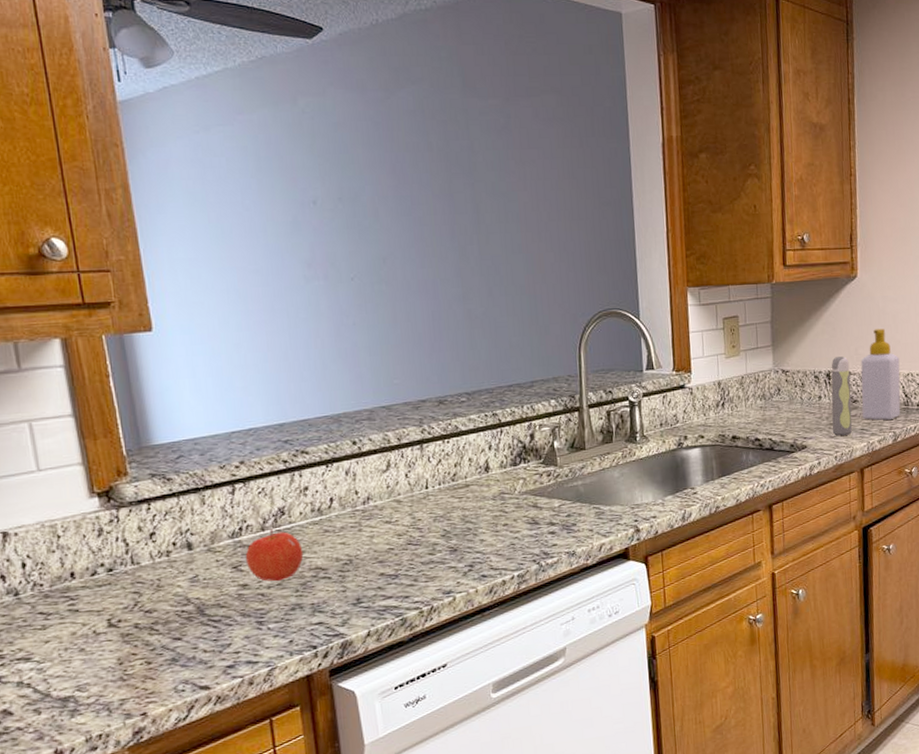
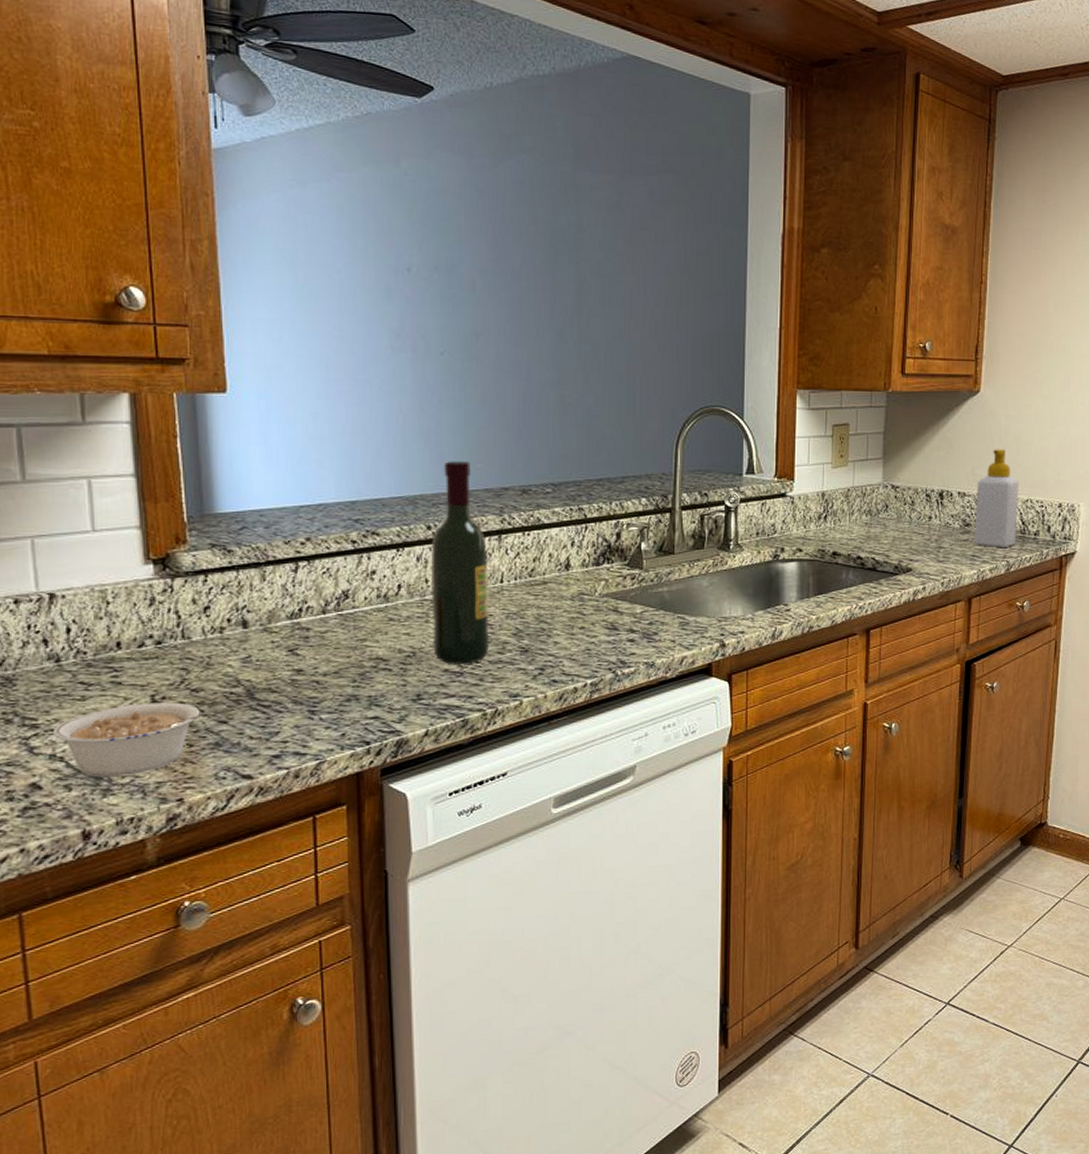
legume: none [17,624,175,699] -> present [52,702,222,778]
apple: present [245,528,304,582] -> none [302,612,365,670]
wine bottle: none [358,378,420,568] -> present [431,461,489,664]
spray bottle: present [831,356,852,436] -> none [941,476,965,560]

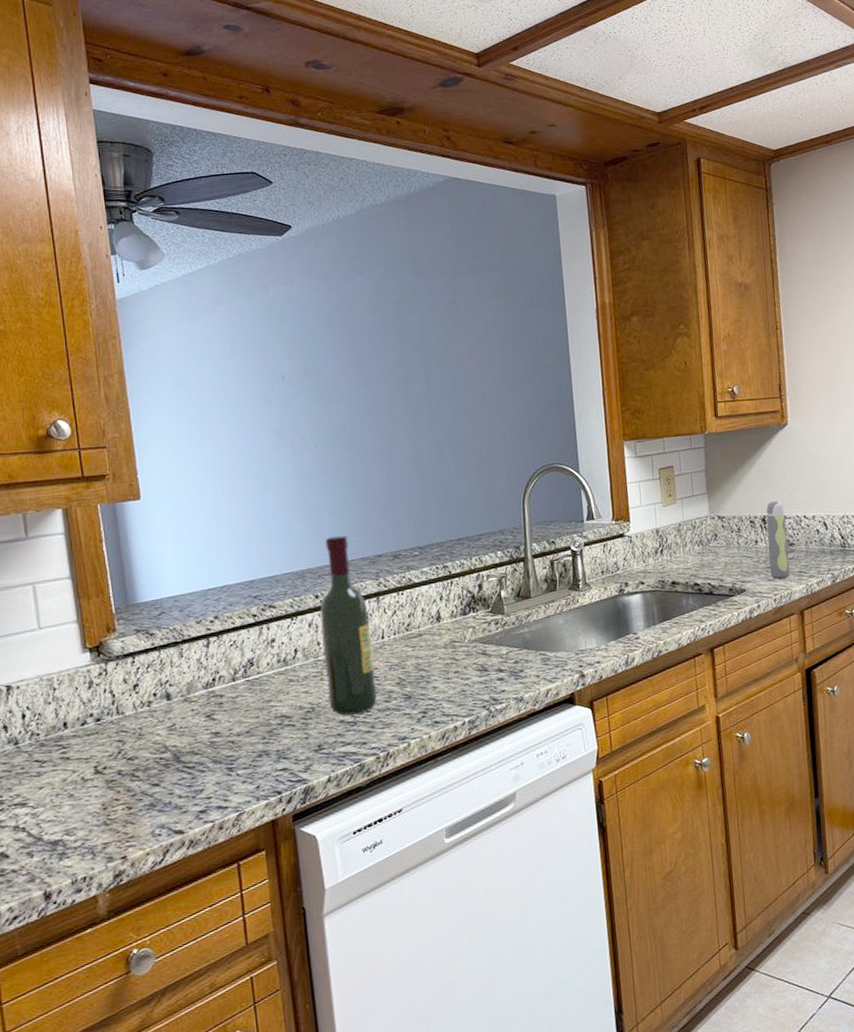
legume: present [52,702,222,778] -> none [14,771,154,843]
spray bottle: none [941,476,965,560] -> present [766,501,790,579]
soap bottle: present [974,449,1019,547] -> none [795,473,838,563]

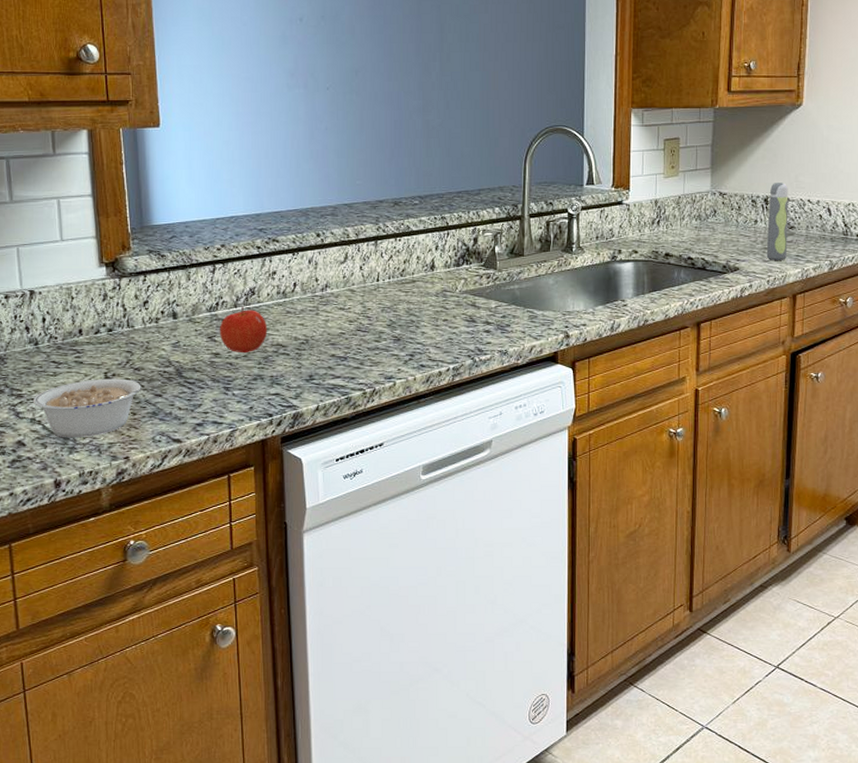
legume: none [14,771,154,843] -> present [32,378,158,438]
apple: none [217,679,270,730] -> present [219,306,268,354]
wine bottle: present [320,535,377,716] -> none [320,179,368,350]

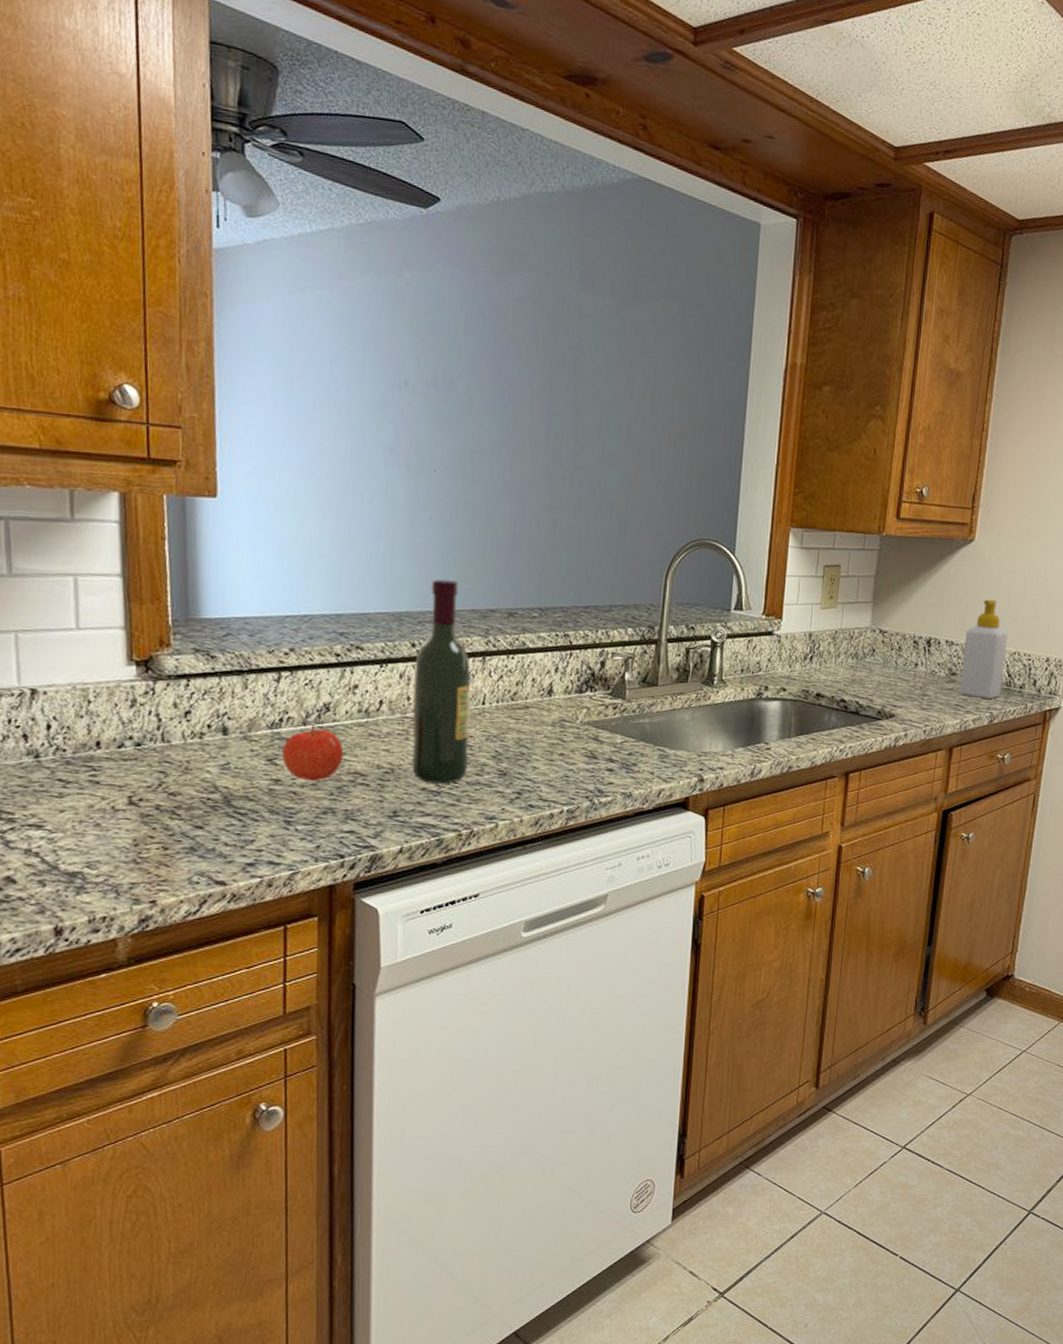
legume: present [32,378,158,438] -> none [28,803,199,876]
wine bottle: none [320,179,368,350] -> present [412,579,471,784]
spray bottle: present [766,183,789,260] -> none [924,623,953,709]
soap bottle: none [798,157,841,248] -> present [959,599,1008,699]

